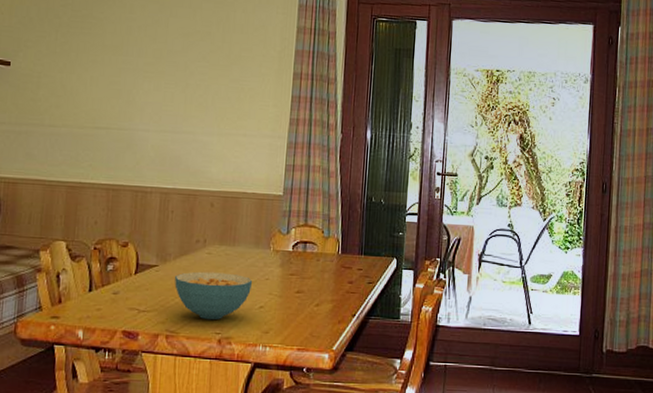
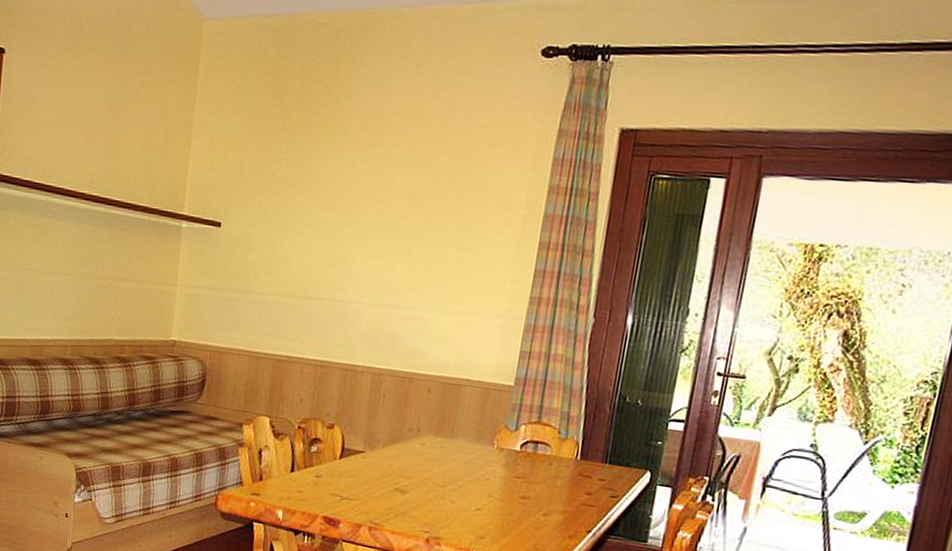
cereal bowl: present [175,271,253,319] -> none [382,462,471,517]

